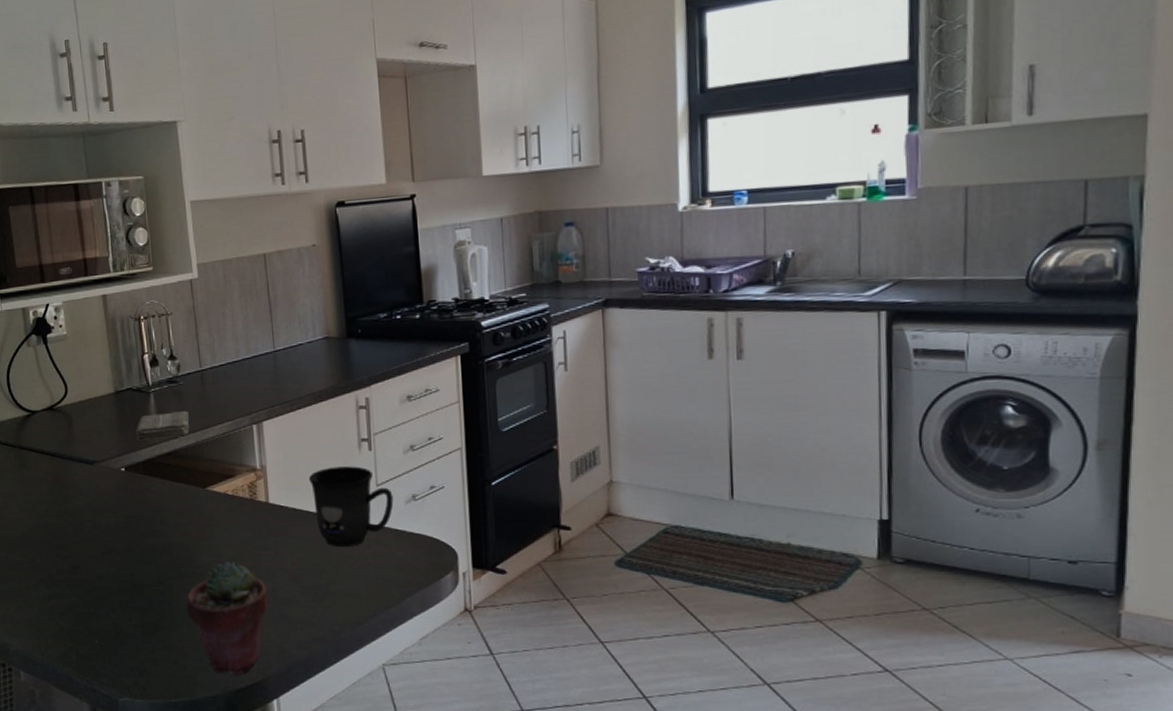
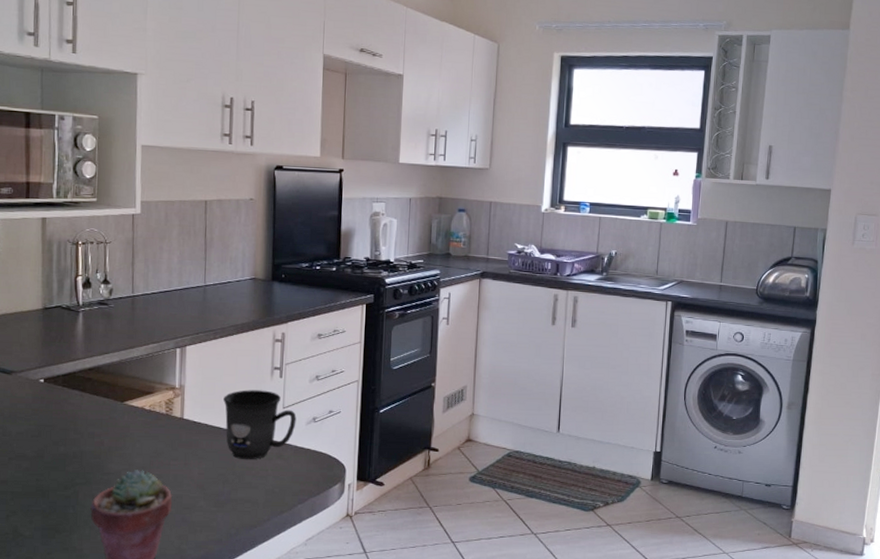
washcloth: present [136,410,189,441] -> none [60,330,115,356]

